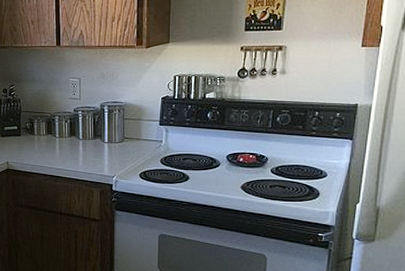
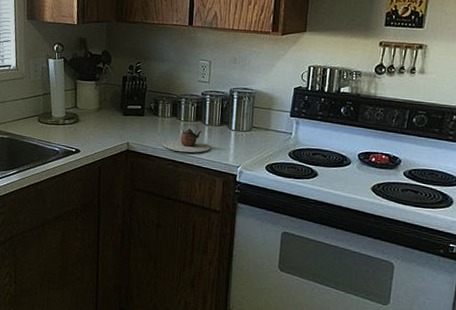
teapot: none [40,140,86,167] -> present [162,123,211,153]

